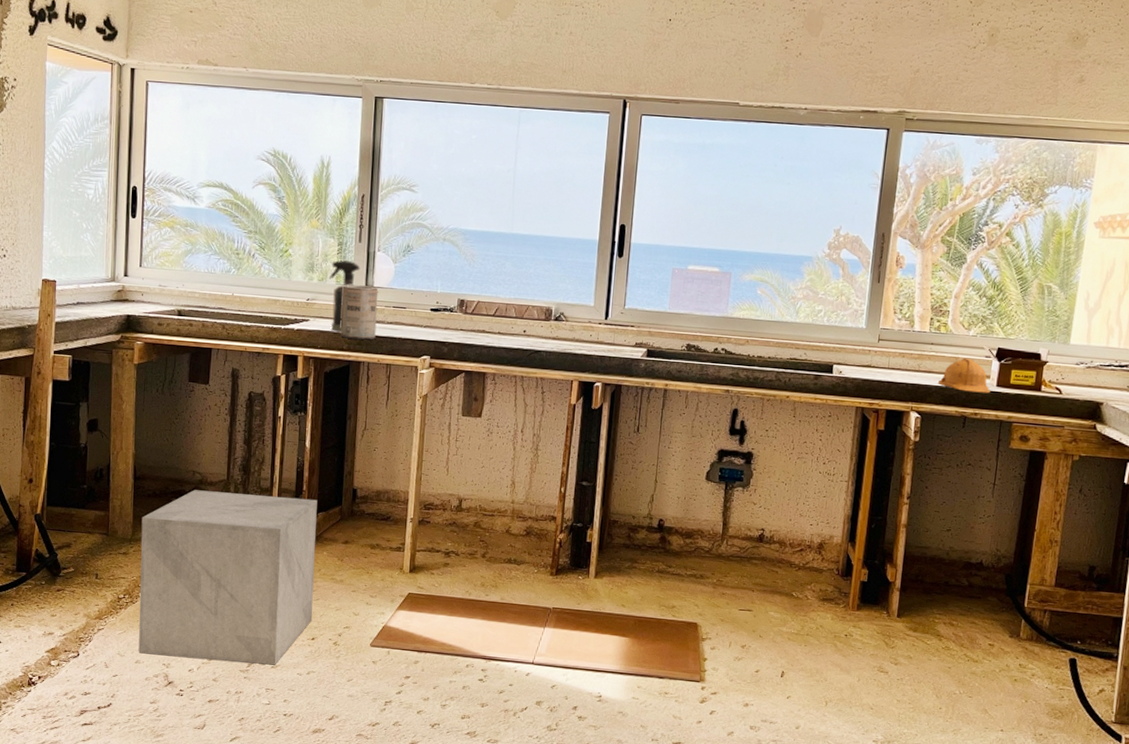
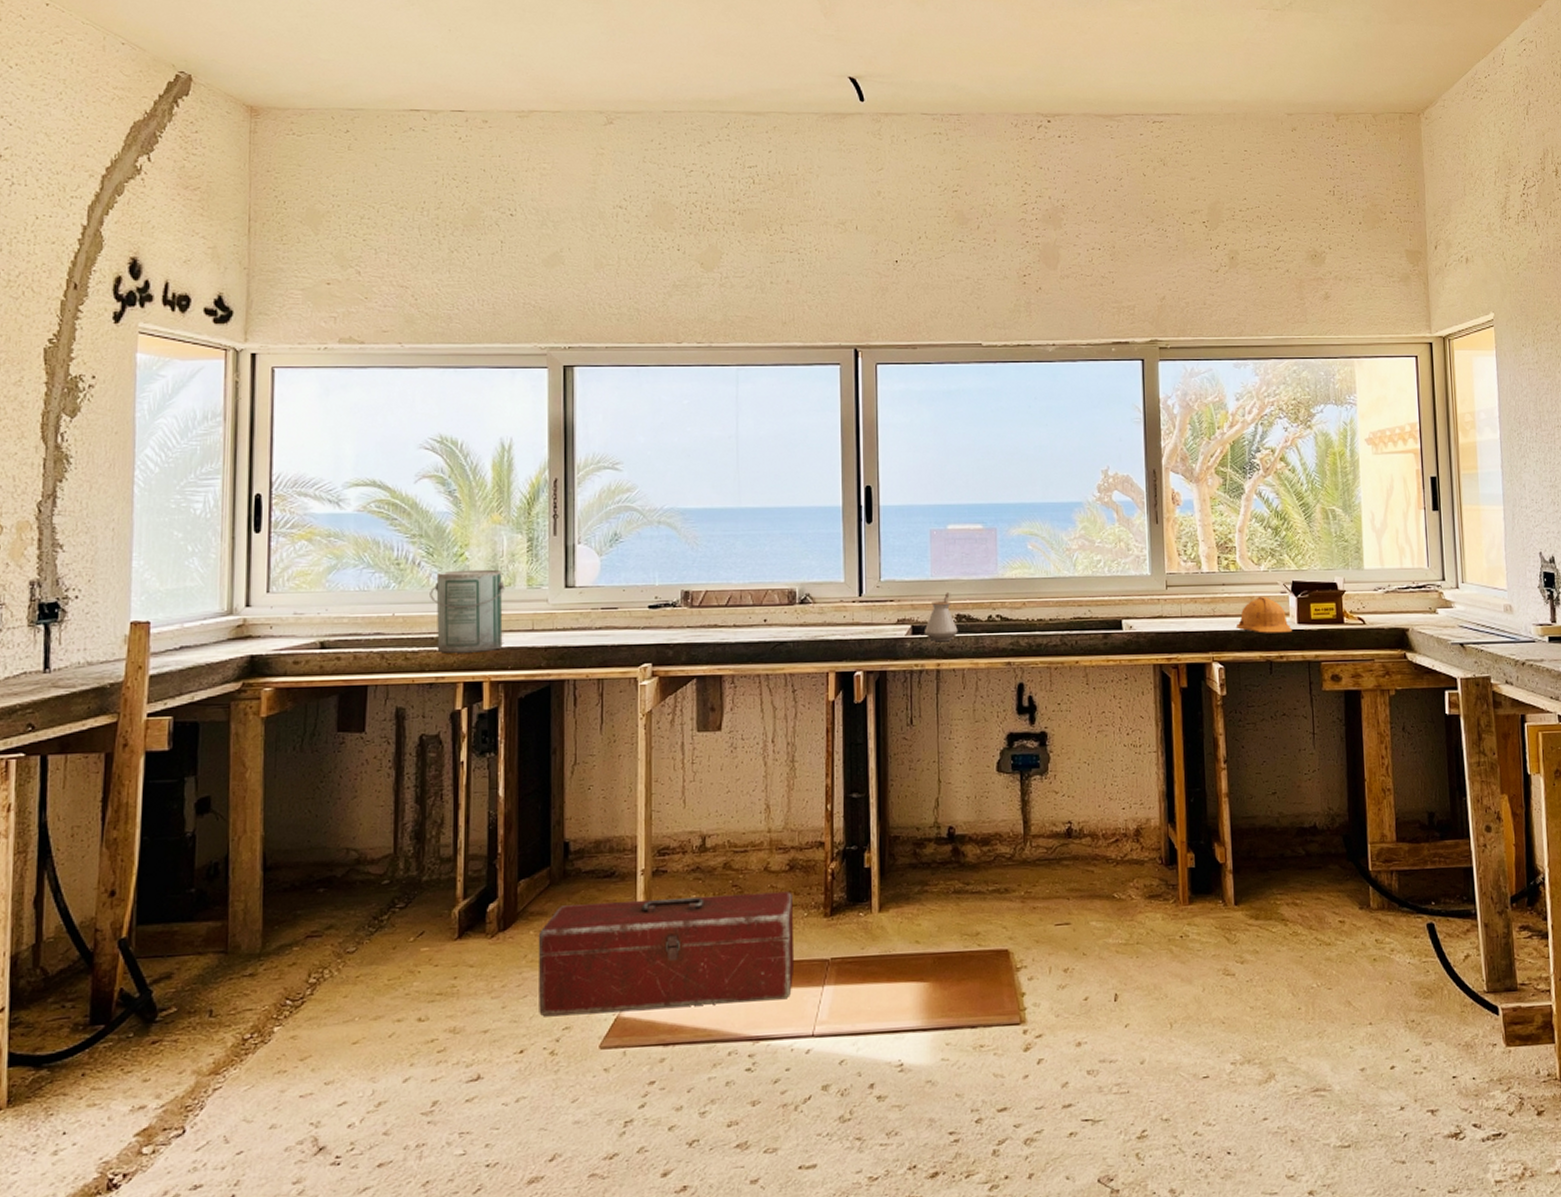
concrete block: present [138,490,318,665] -> none [273,863,519,1114]
paint can: none [261,263,319,332] -> present [430,569,505,653]
toolbox: none [327,536,527,633] -> present [538,891,795,1017]
spray bottle: present [328,260,361,332] -> none [517,559,558,646]
paint can: present [341,284,379,340] -> none [536,585,582,653]
coffee pot: none [658,323,687,366] -> present [925,591,958,641]

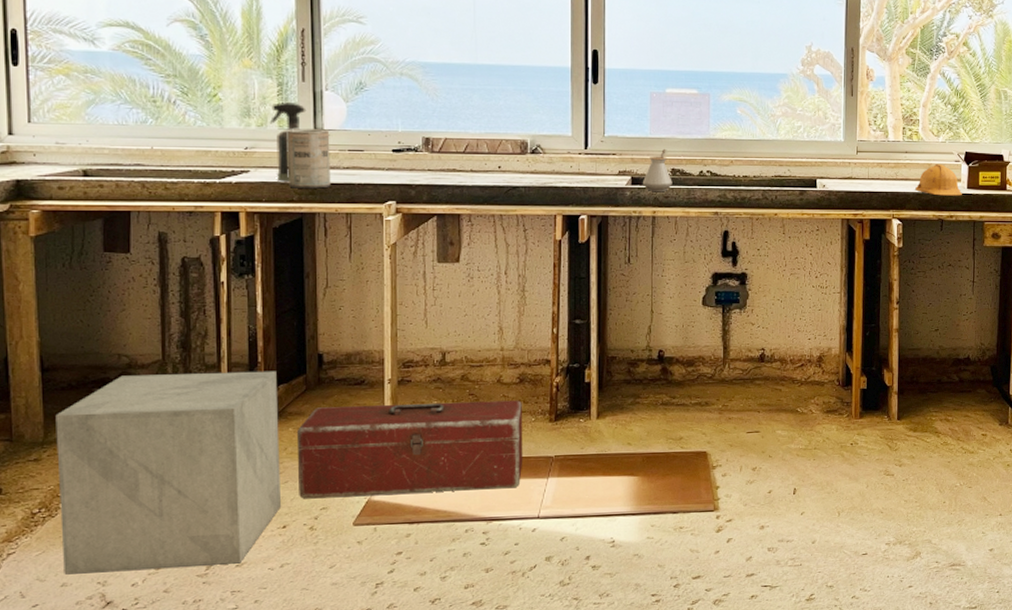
concrete block: none [273,863,519,1114] -> present [55,370,281,575]
paint can: present [430,569,505,653] -> none [186,109,257,185]
spray bottle: none [517,559,558,646] -> present [269,102,307,182]
paint can: none [536,585,582,653] -> present [287,128,331,189]

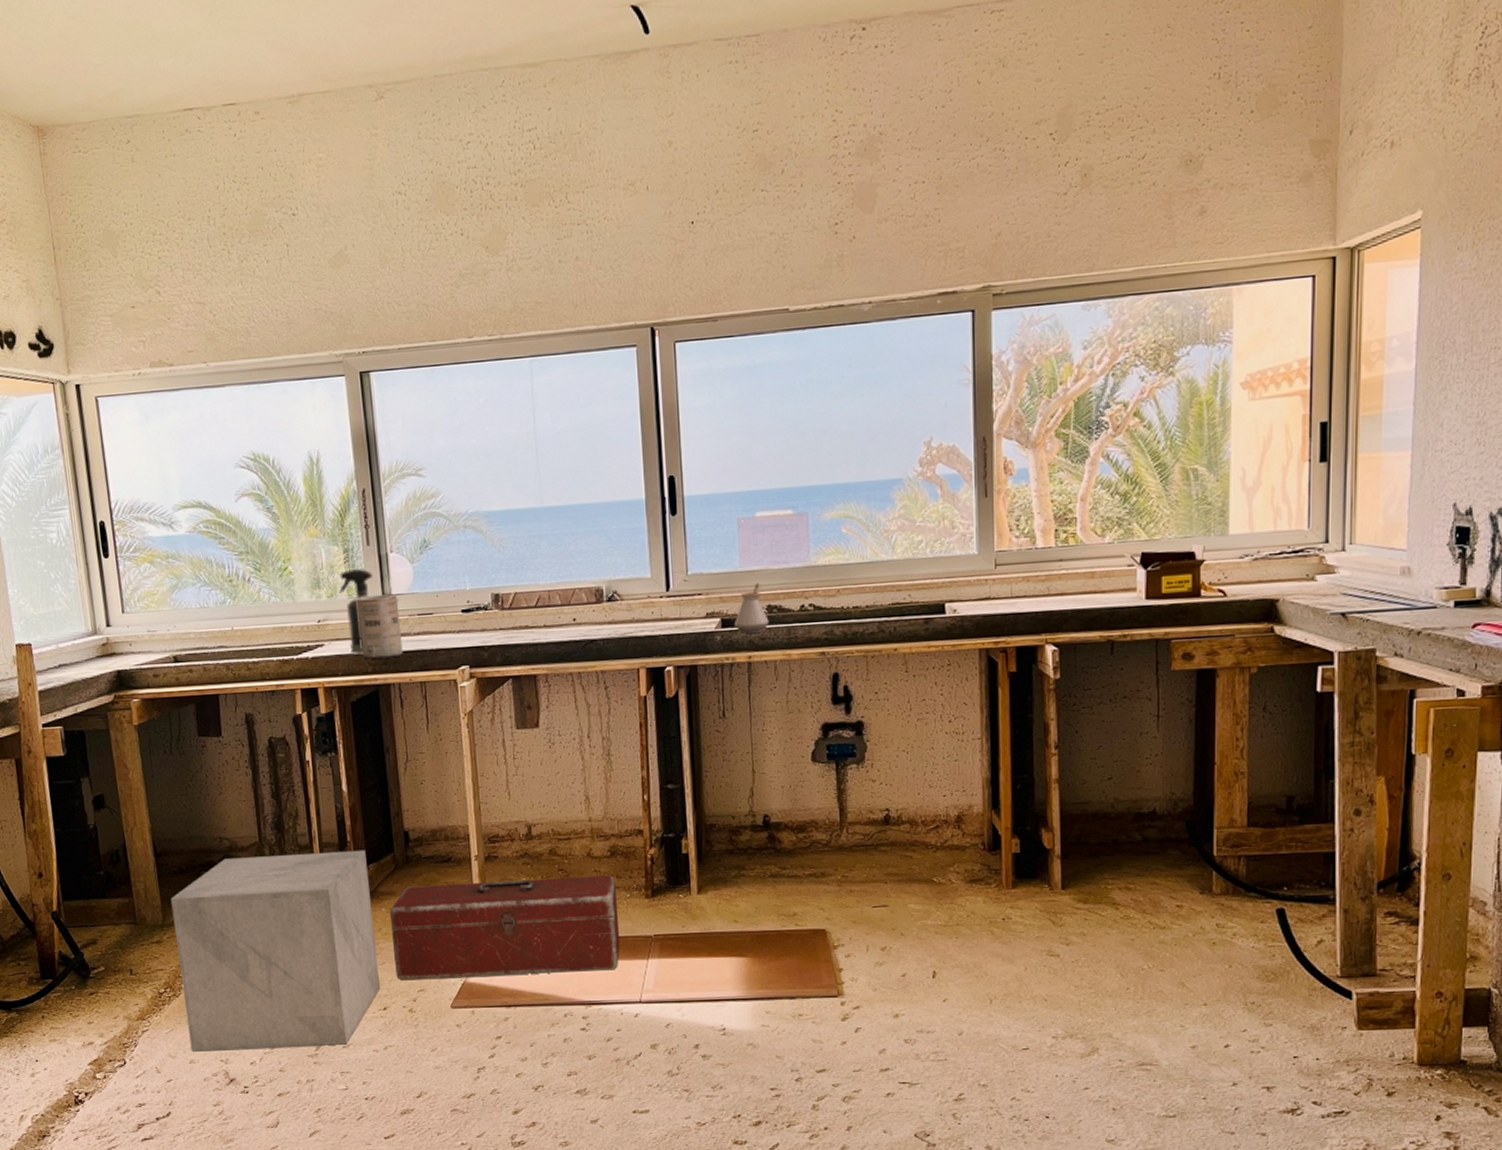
hard hat: present [915,164,962,196] -> none [1075,571,1139,612]

